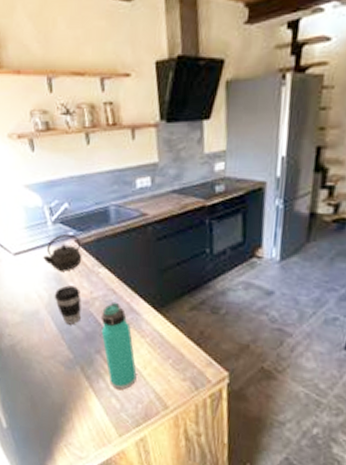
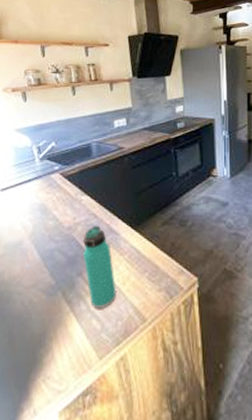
kettle: present [42,233,82,272] -> none [28,168,67,202]
coffee cup: present [54,285,81,325] -> none [38,214,65,251]

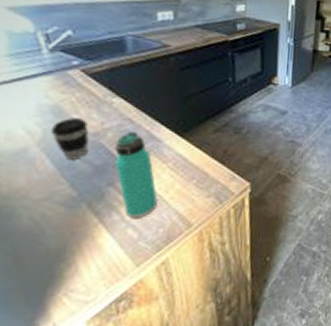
coffee cup: none [38,214,65,251] -> present [50,118,89,160]

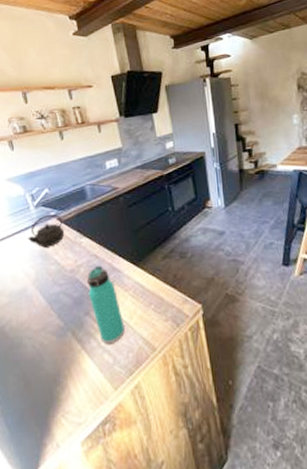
kettle: none [33,62,91,103] -> present [27,214,65,248]
coffee cup: present [50,118,89,160] -> none [40,258,68,295]

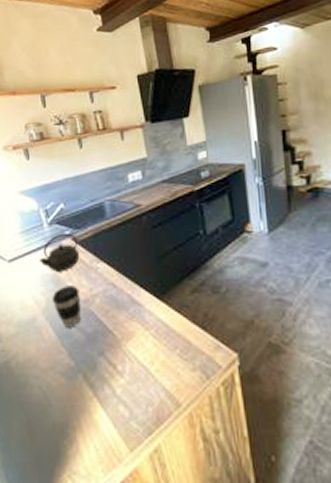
coffee cup: none [40,258,68,295] -> present [52,285,81,328]
thermos bottle: present [87,265,125,344] -> none [103,296,144,393]

